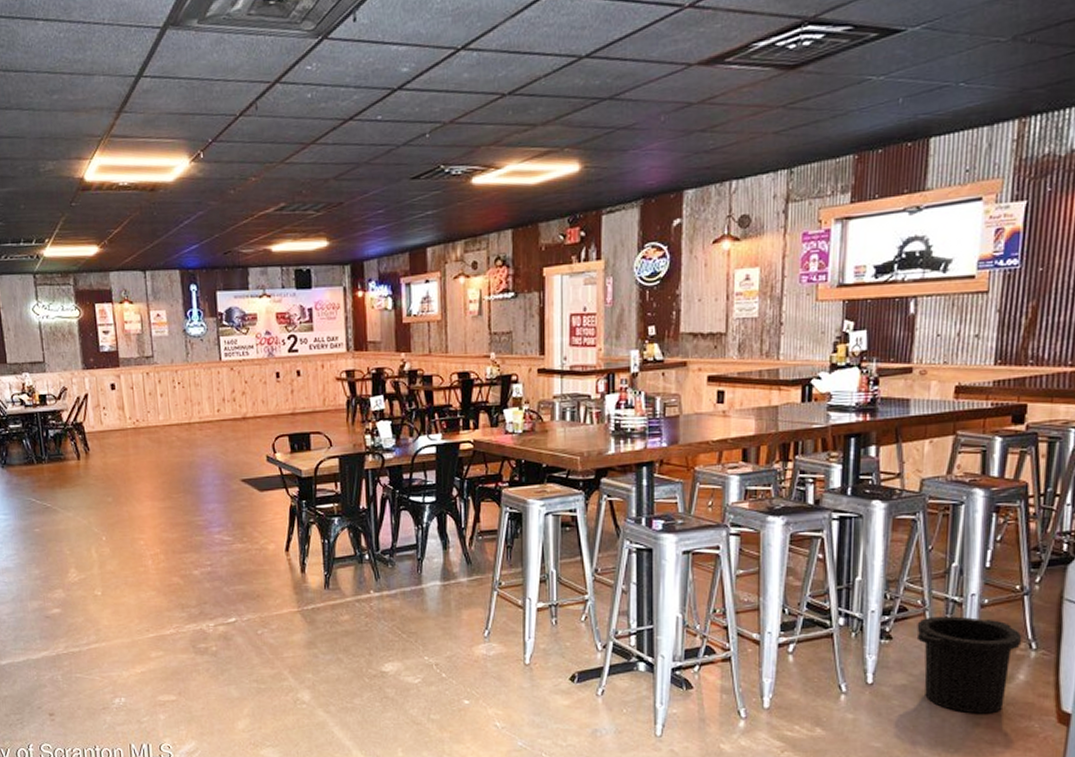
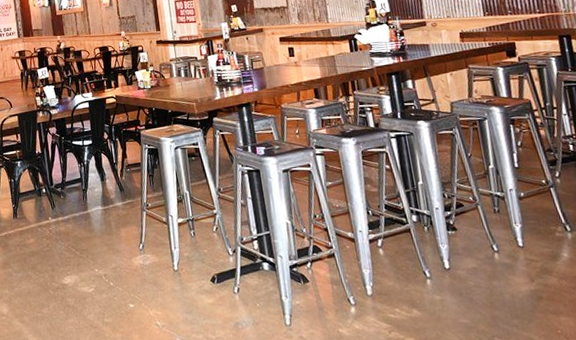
trash can: present [916,616,1022,714] -> none [473,208,558,289]

